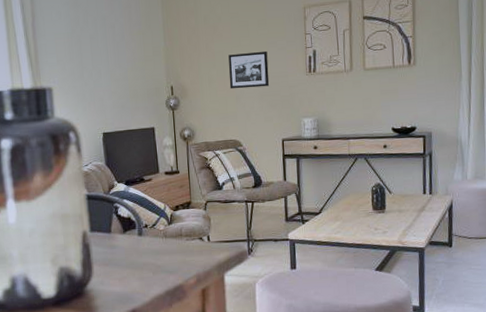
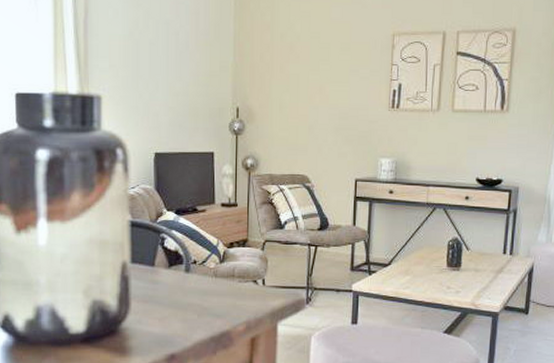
picture frame: present [228,50,270,89] -> none [302,78,348,119]

